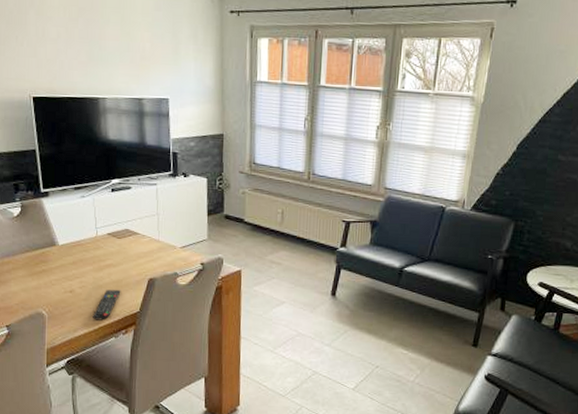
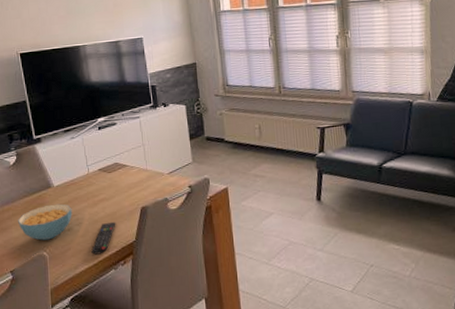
cereal bowl: none [17,263,76,299] -> present [17,204,73,241]

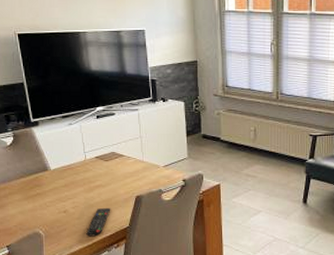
cereal bowl: present [17,204,73,241] -> none [13,186,69,220]

